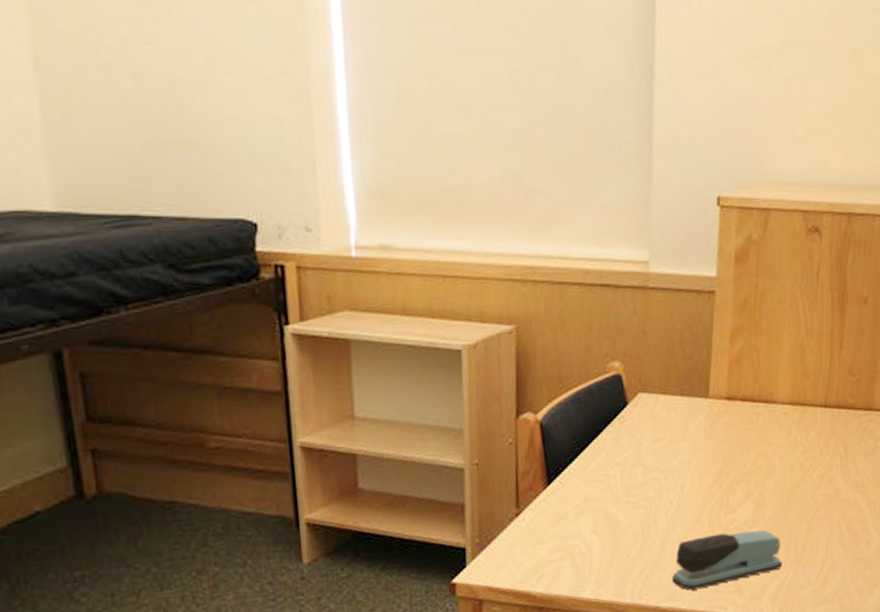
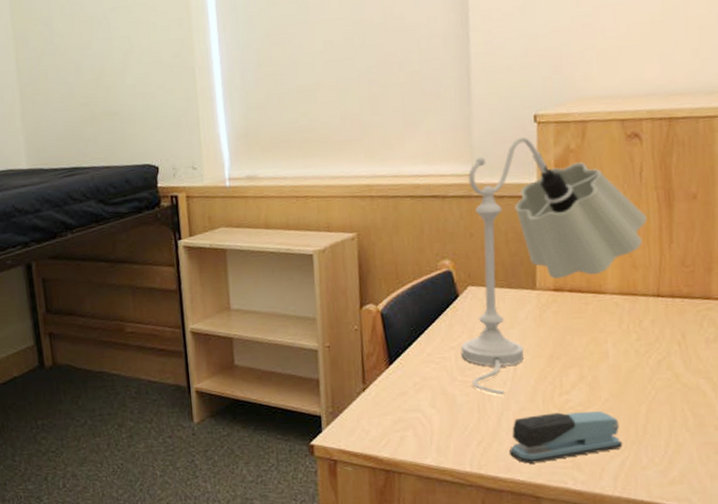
table lamp: none [627,221,821,517] -> present [460,136,648,395]

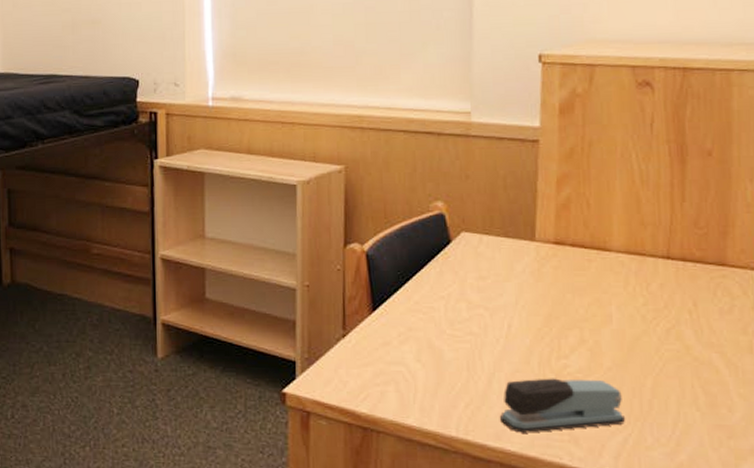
table lamp: present [460,136,648,395] -> none [451,76,658,354]

